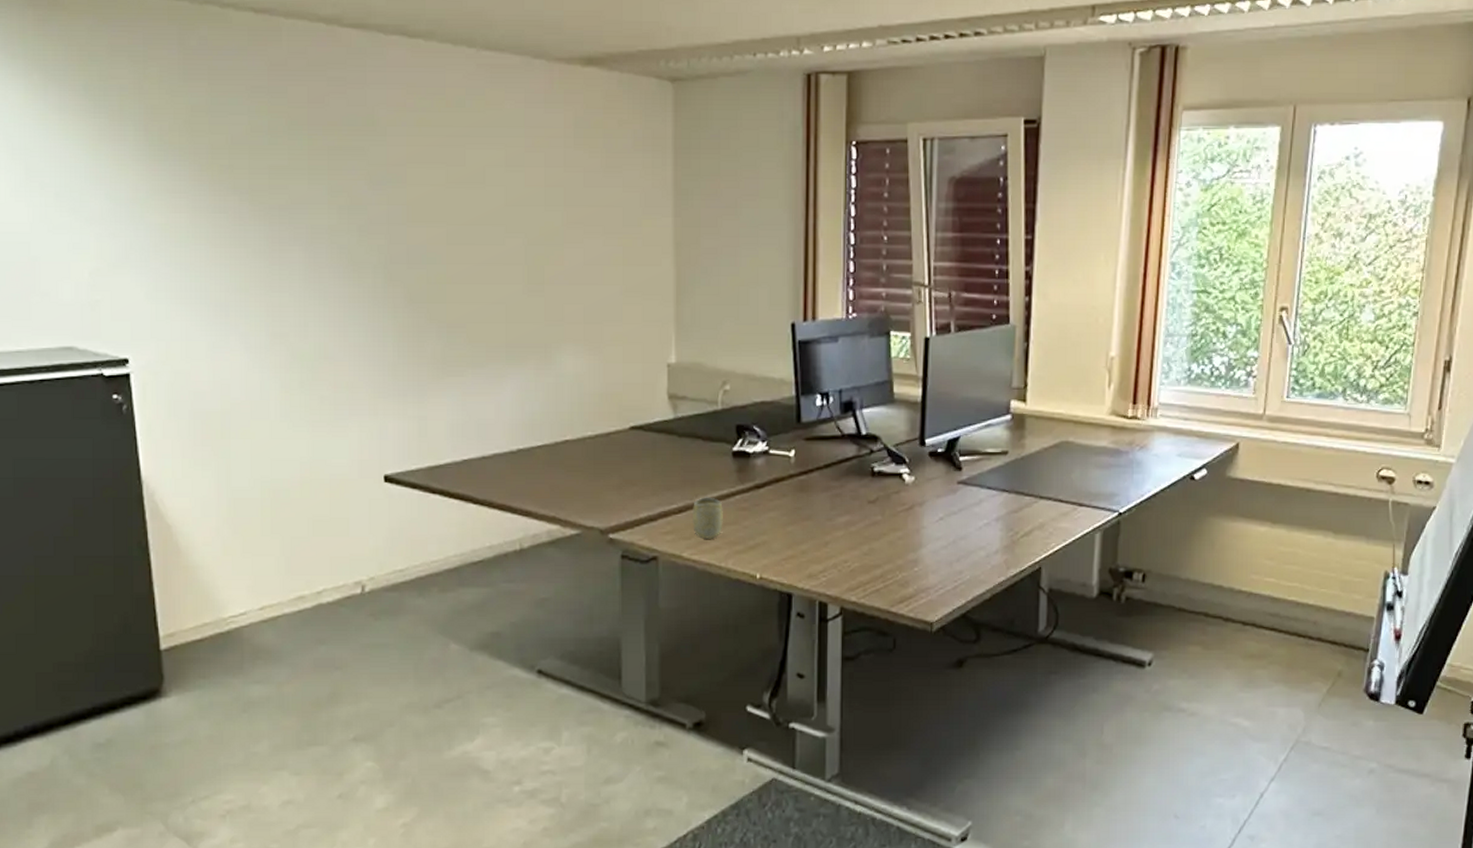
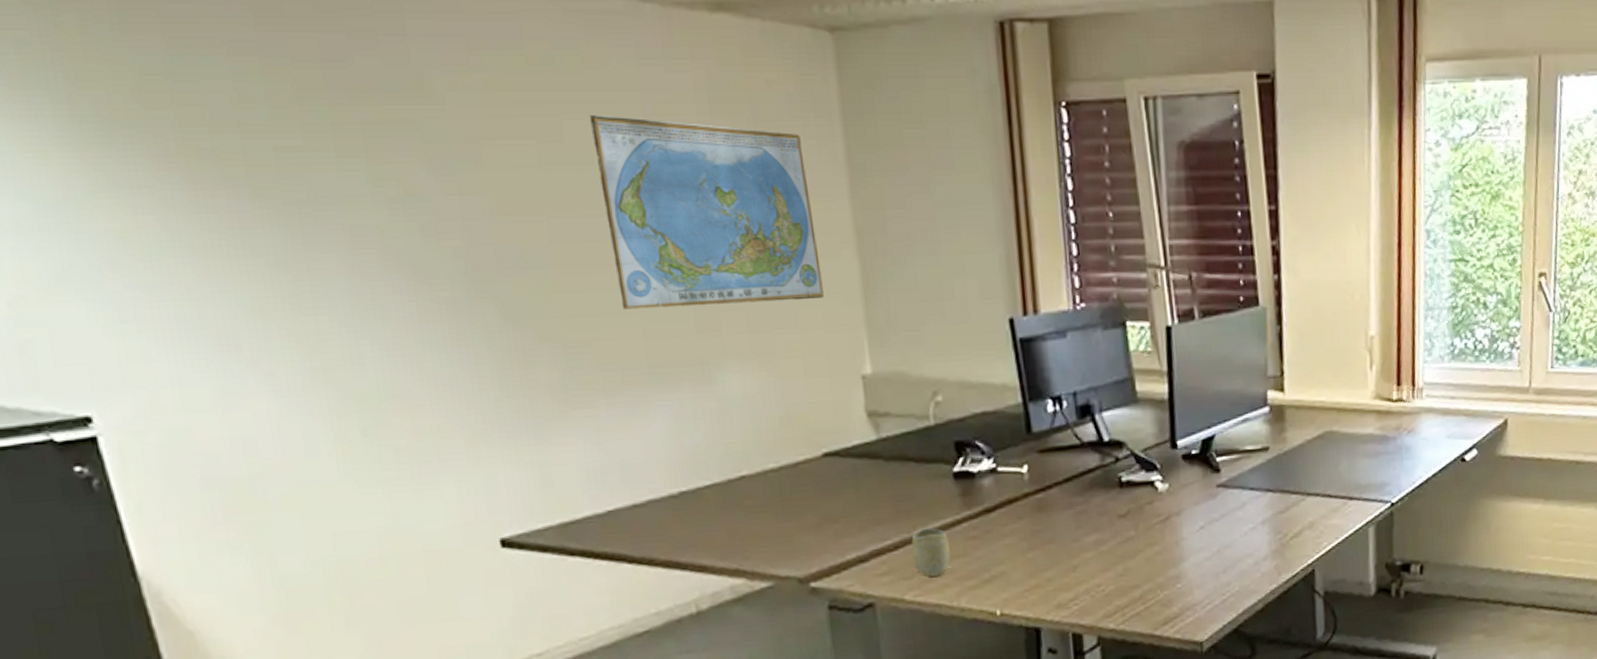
world map: none [485,145,644,300] -> present [589,114,824,309]

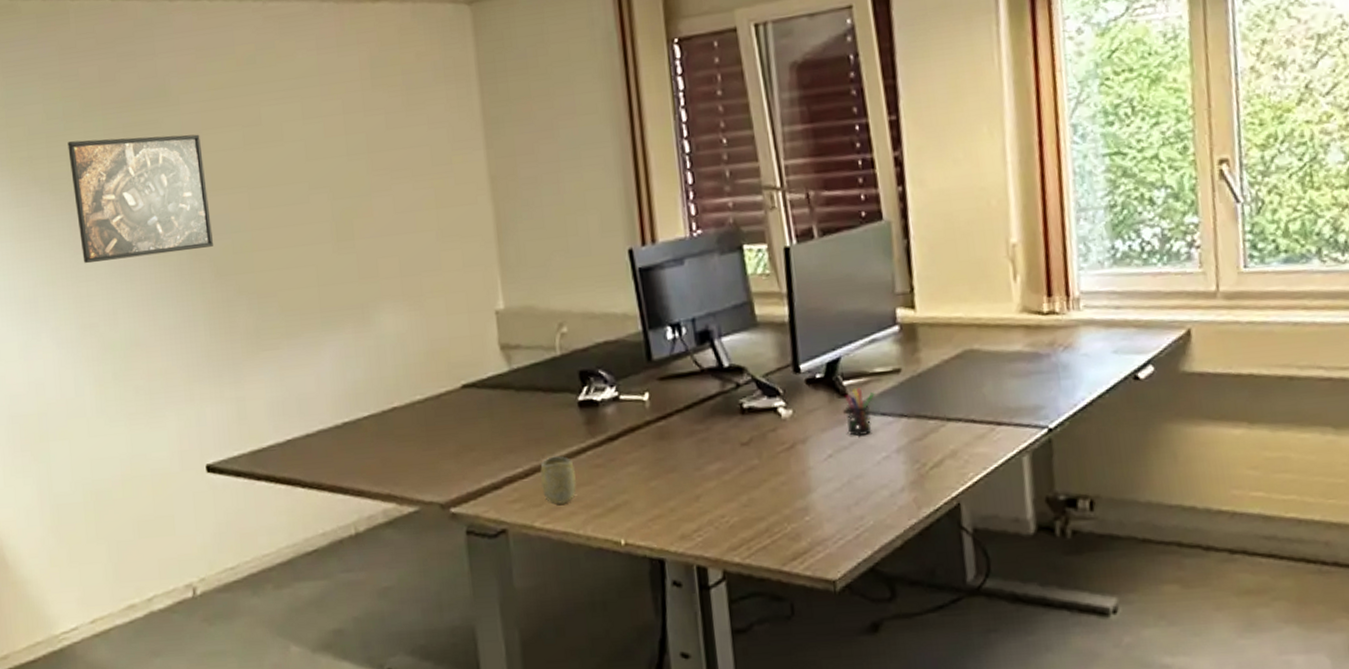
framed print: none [275,134,501,293] -> present [67,134,213,264]
world map: present [589,114,824,309] -> none [280,96,463,262]
pen holder: none [1217,464,1245,510] -> present [844,388,875,437]

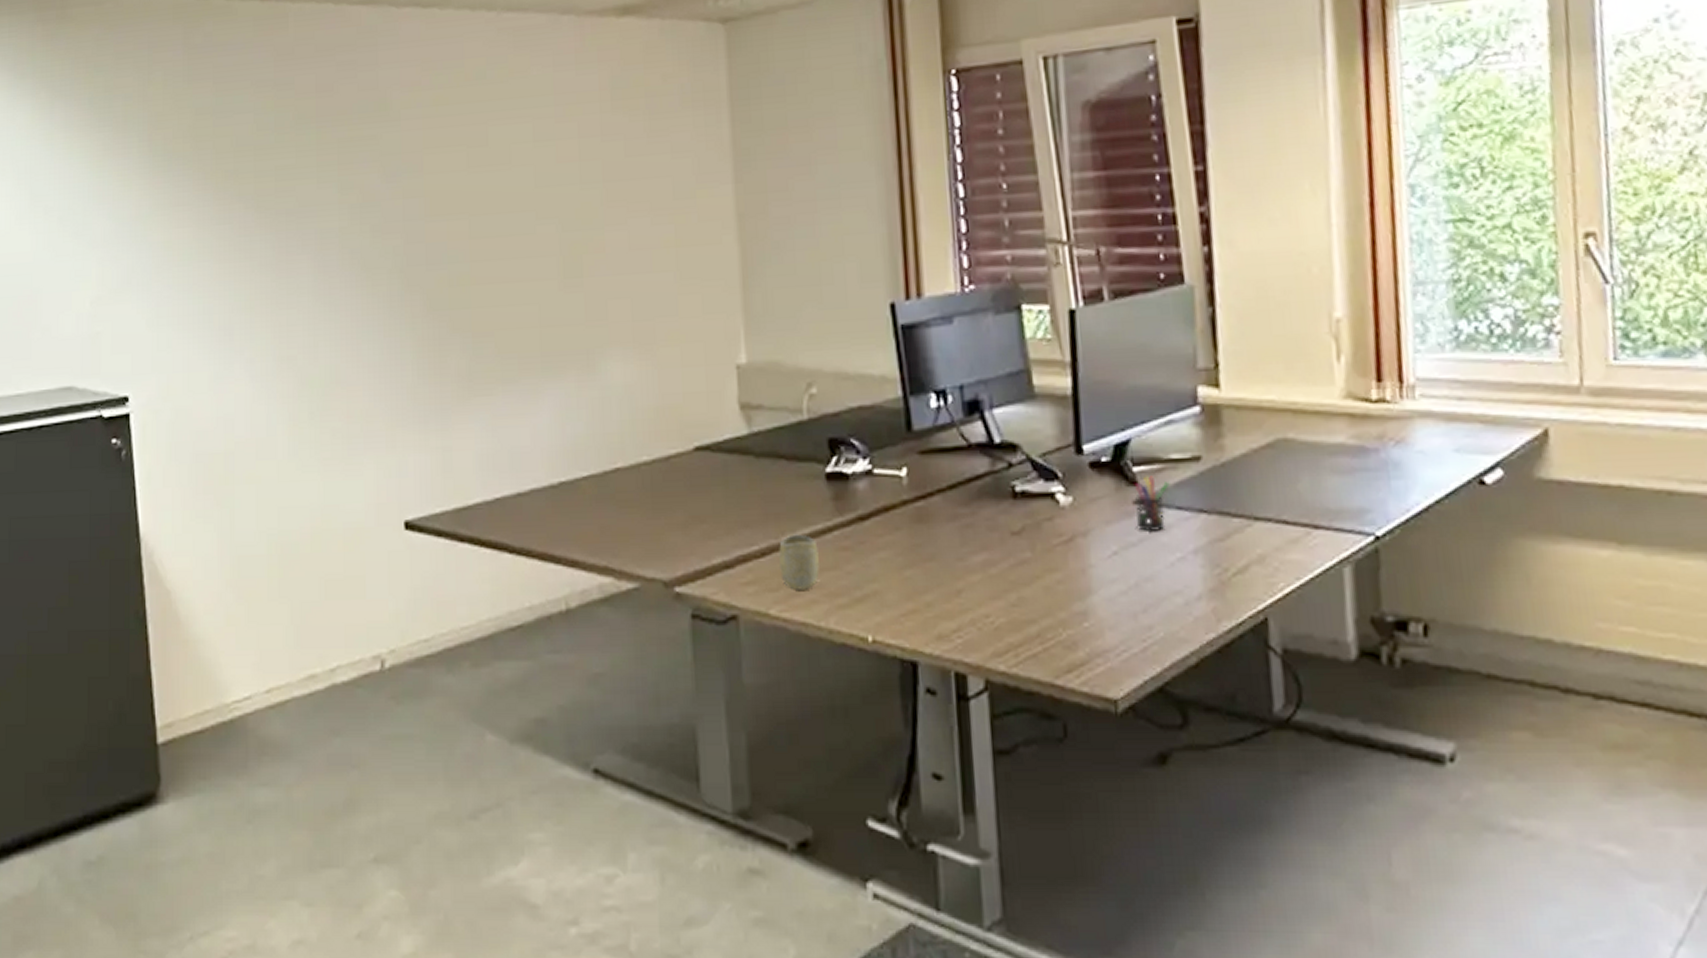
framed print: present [67,134,213,264] -> none [277,153,427,290]

